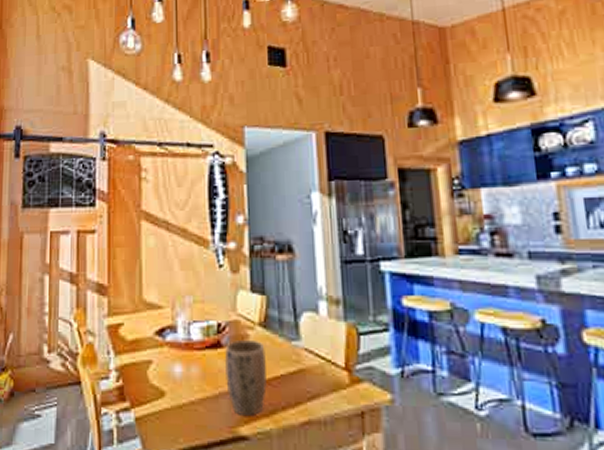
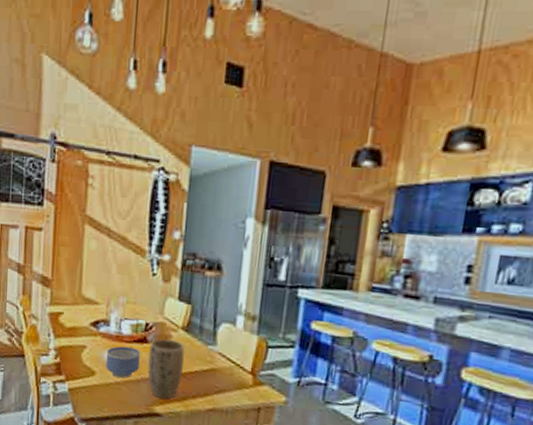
bowl: none [176,356,215,397] -> present [105,346,140,379]

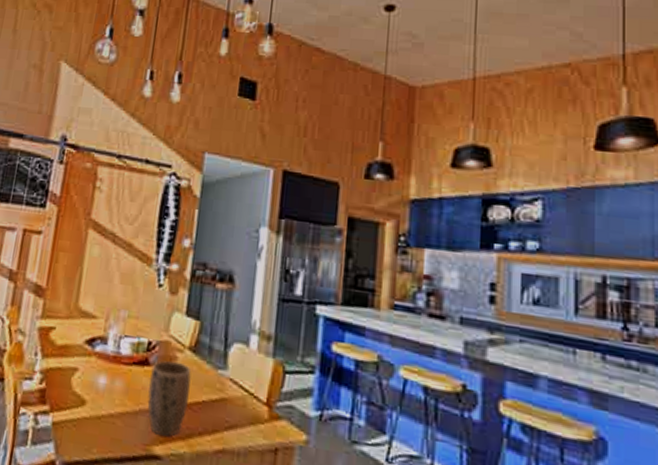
bowl: present [105,346,140,379] -> none [98,369,140,410]

